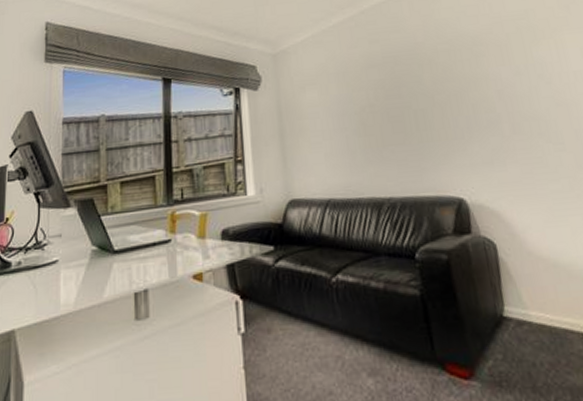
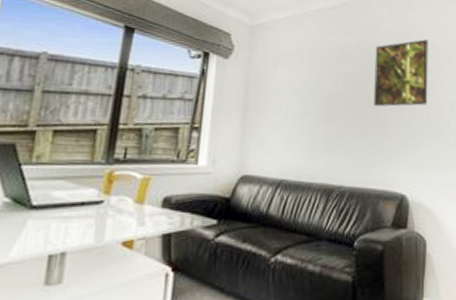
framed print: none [402,30,470,111] -> present [373,39,428,107]

